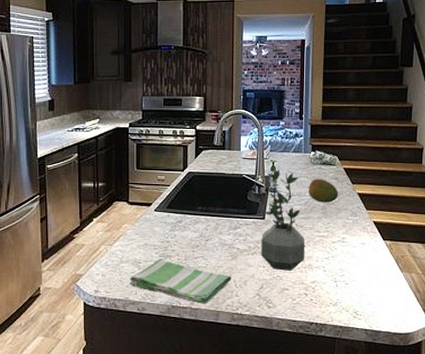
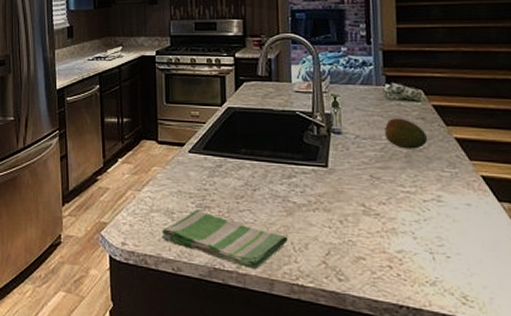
potted plant: present [261,169,305,271] -> none [324,106,386,235]

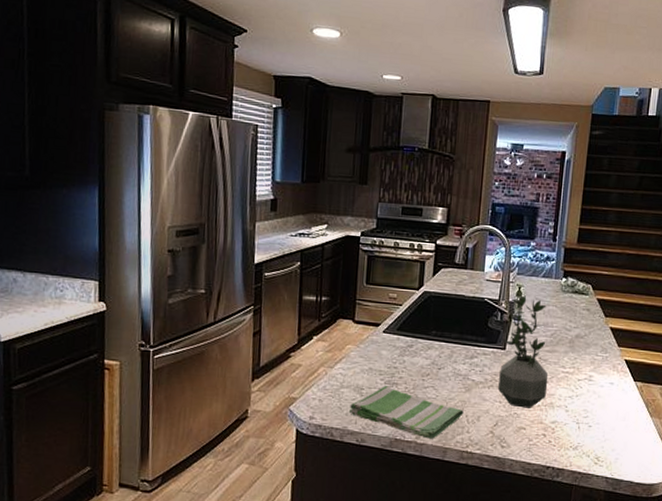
potted plant: none [324,106,386,235] -> present [498,295,549,408]
fruit: present [385,118,427,149] -> none [556,308,589,336]

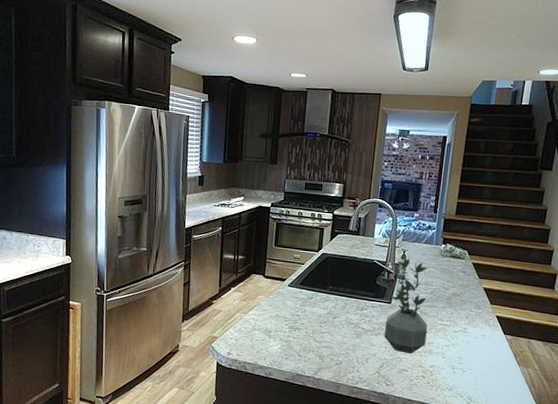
dish towel: present [350,386,464,439] -> none [260,330,355,376]

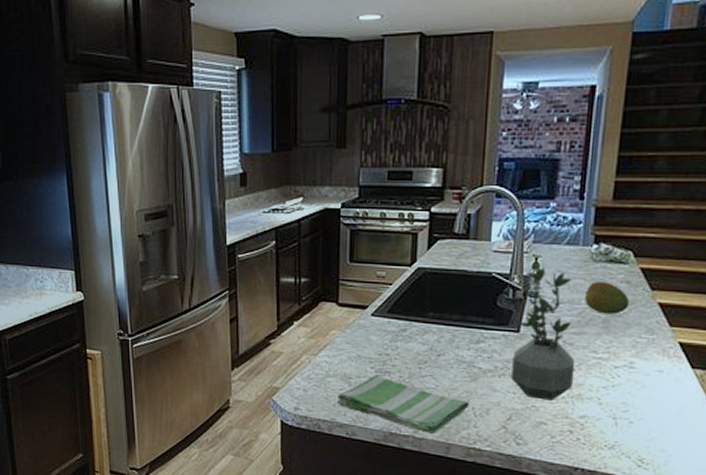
dish towel: none [260,330,355,376] -> present [337,374,469,434]
fruit: none [435,270,465,294] -> present [585,281,629,314]

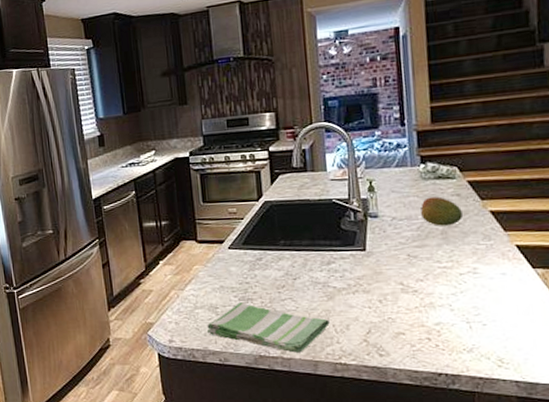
potted plant: present [511,267,576,401] -> none [362,190,424,311]

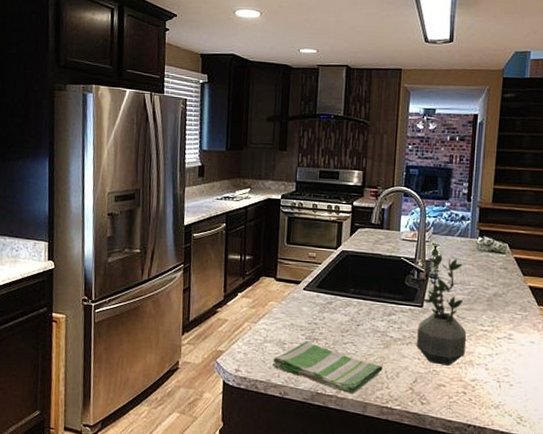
potted plant: none [362,190,424,311] -> present [417,254,467,366]
fruit: present [421,196,463,226] -> none [473,267,507,295]

